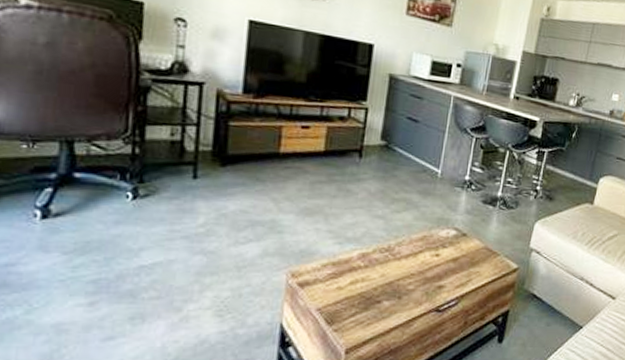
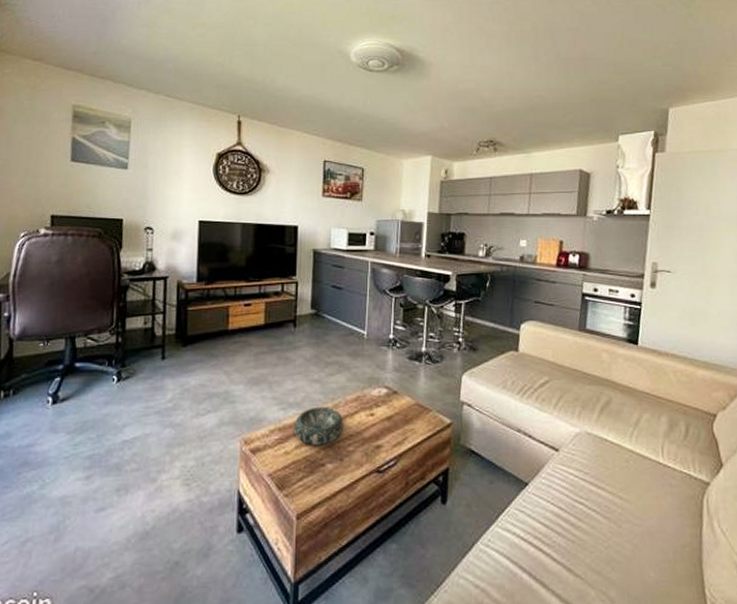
decorative bowl: none [349,243,406,282] -> present [293,406,344,445]

